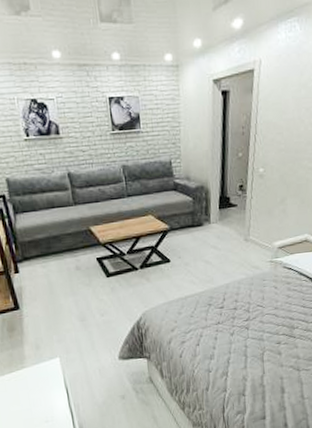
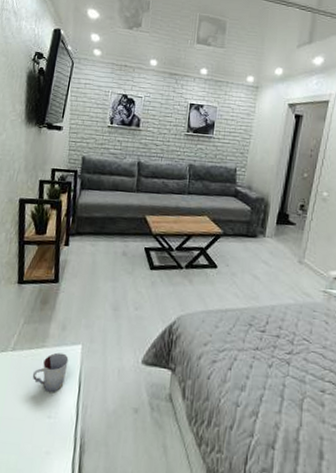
cup: none [20,368,52,403] -> present [32,352,69,392]

